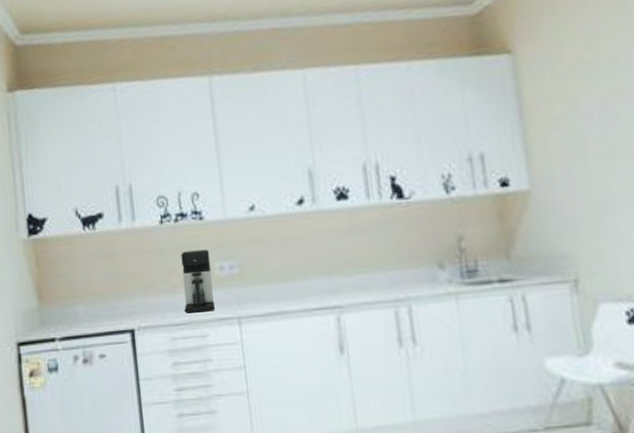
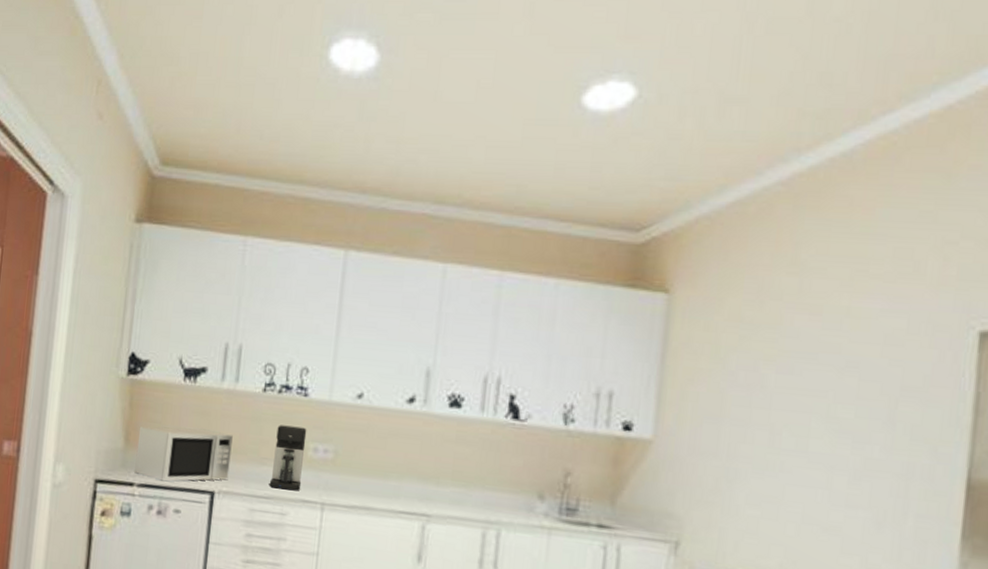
microwave: none [50,271,145,330] -> present [134,426,233,482]

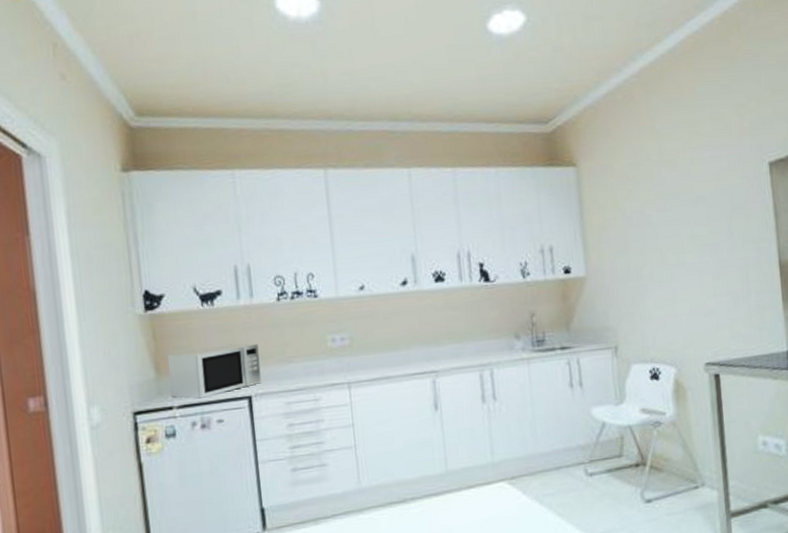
coffee maker: present [269,425,307,491] -> none [296,323,328,380]

